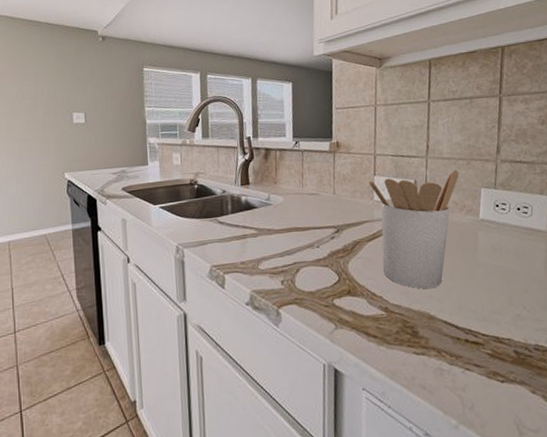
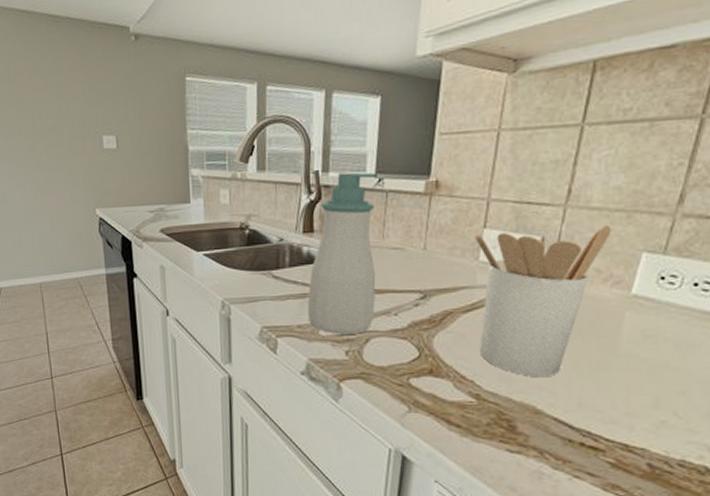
soap bottle: none [248,137,302,267] -> present [307,172,379,334]

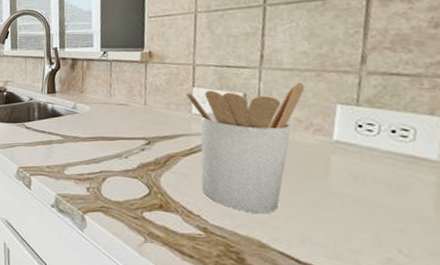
soap bottle: present [307,172,379,334] -> none [53,47,109,174]

